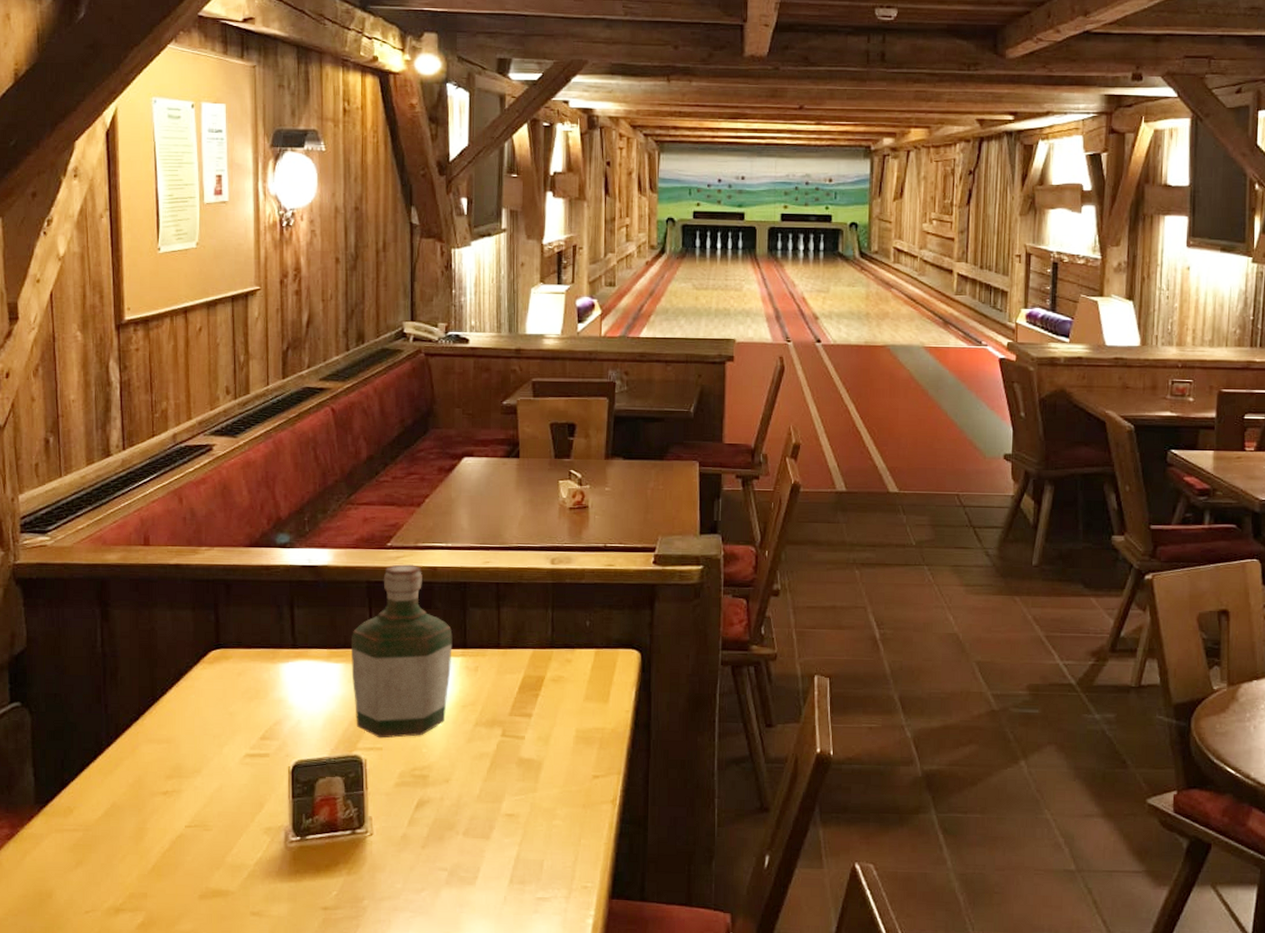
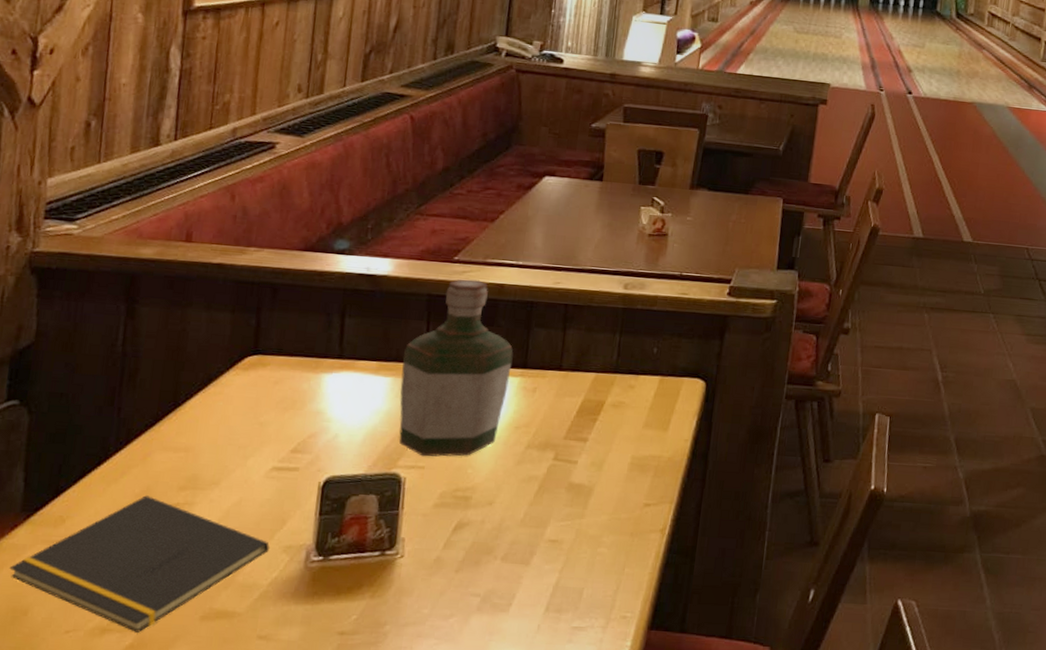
notepad: none [31,785,253,911] -> present [9,495,270,633]

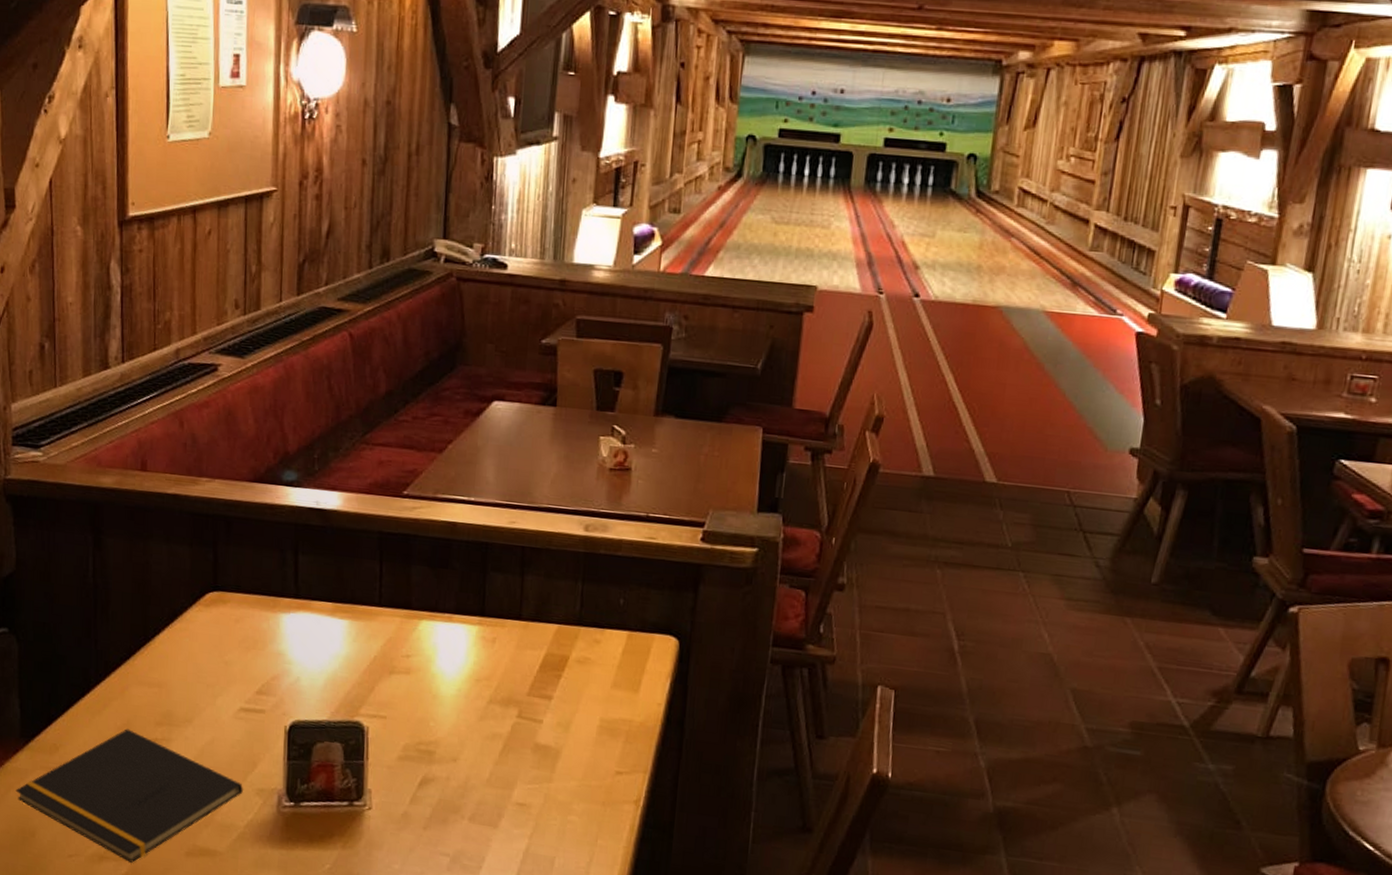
bottle: present [399,279,514,457] -> none [357,516,470,708]

